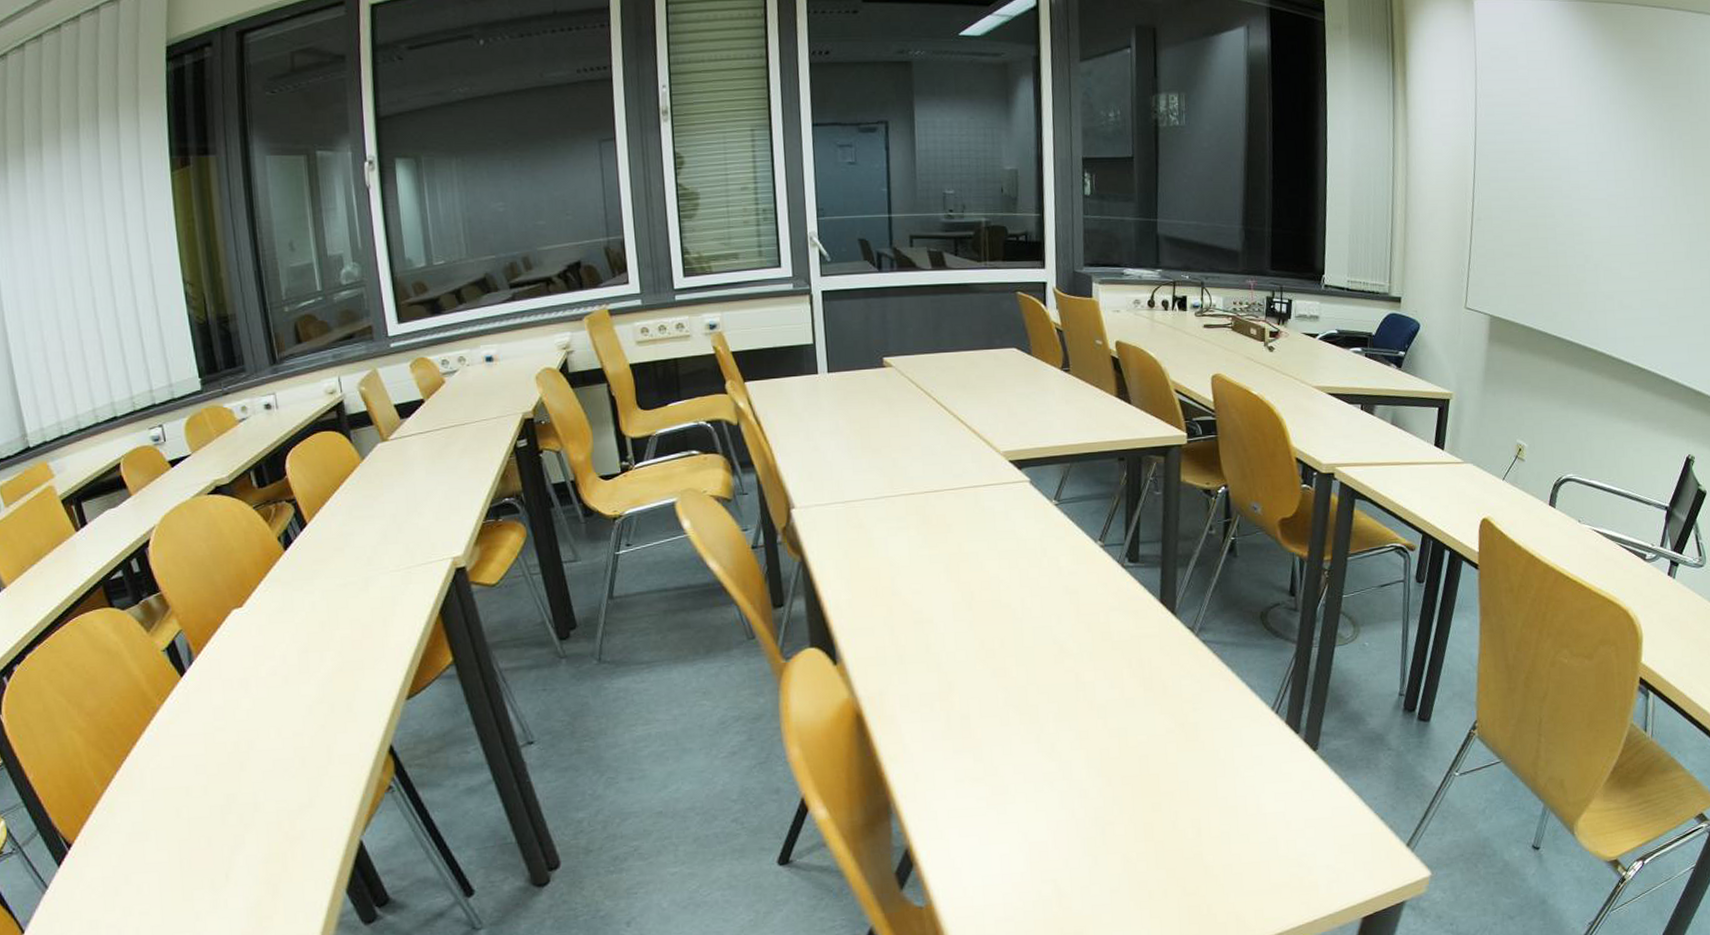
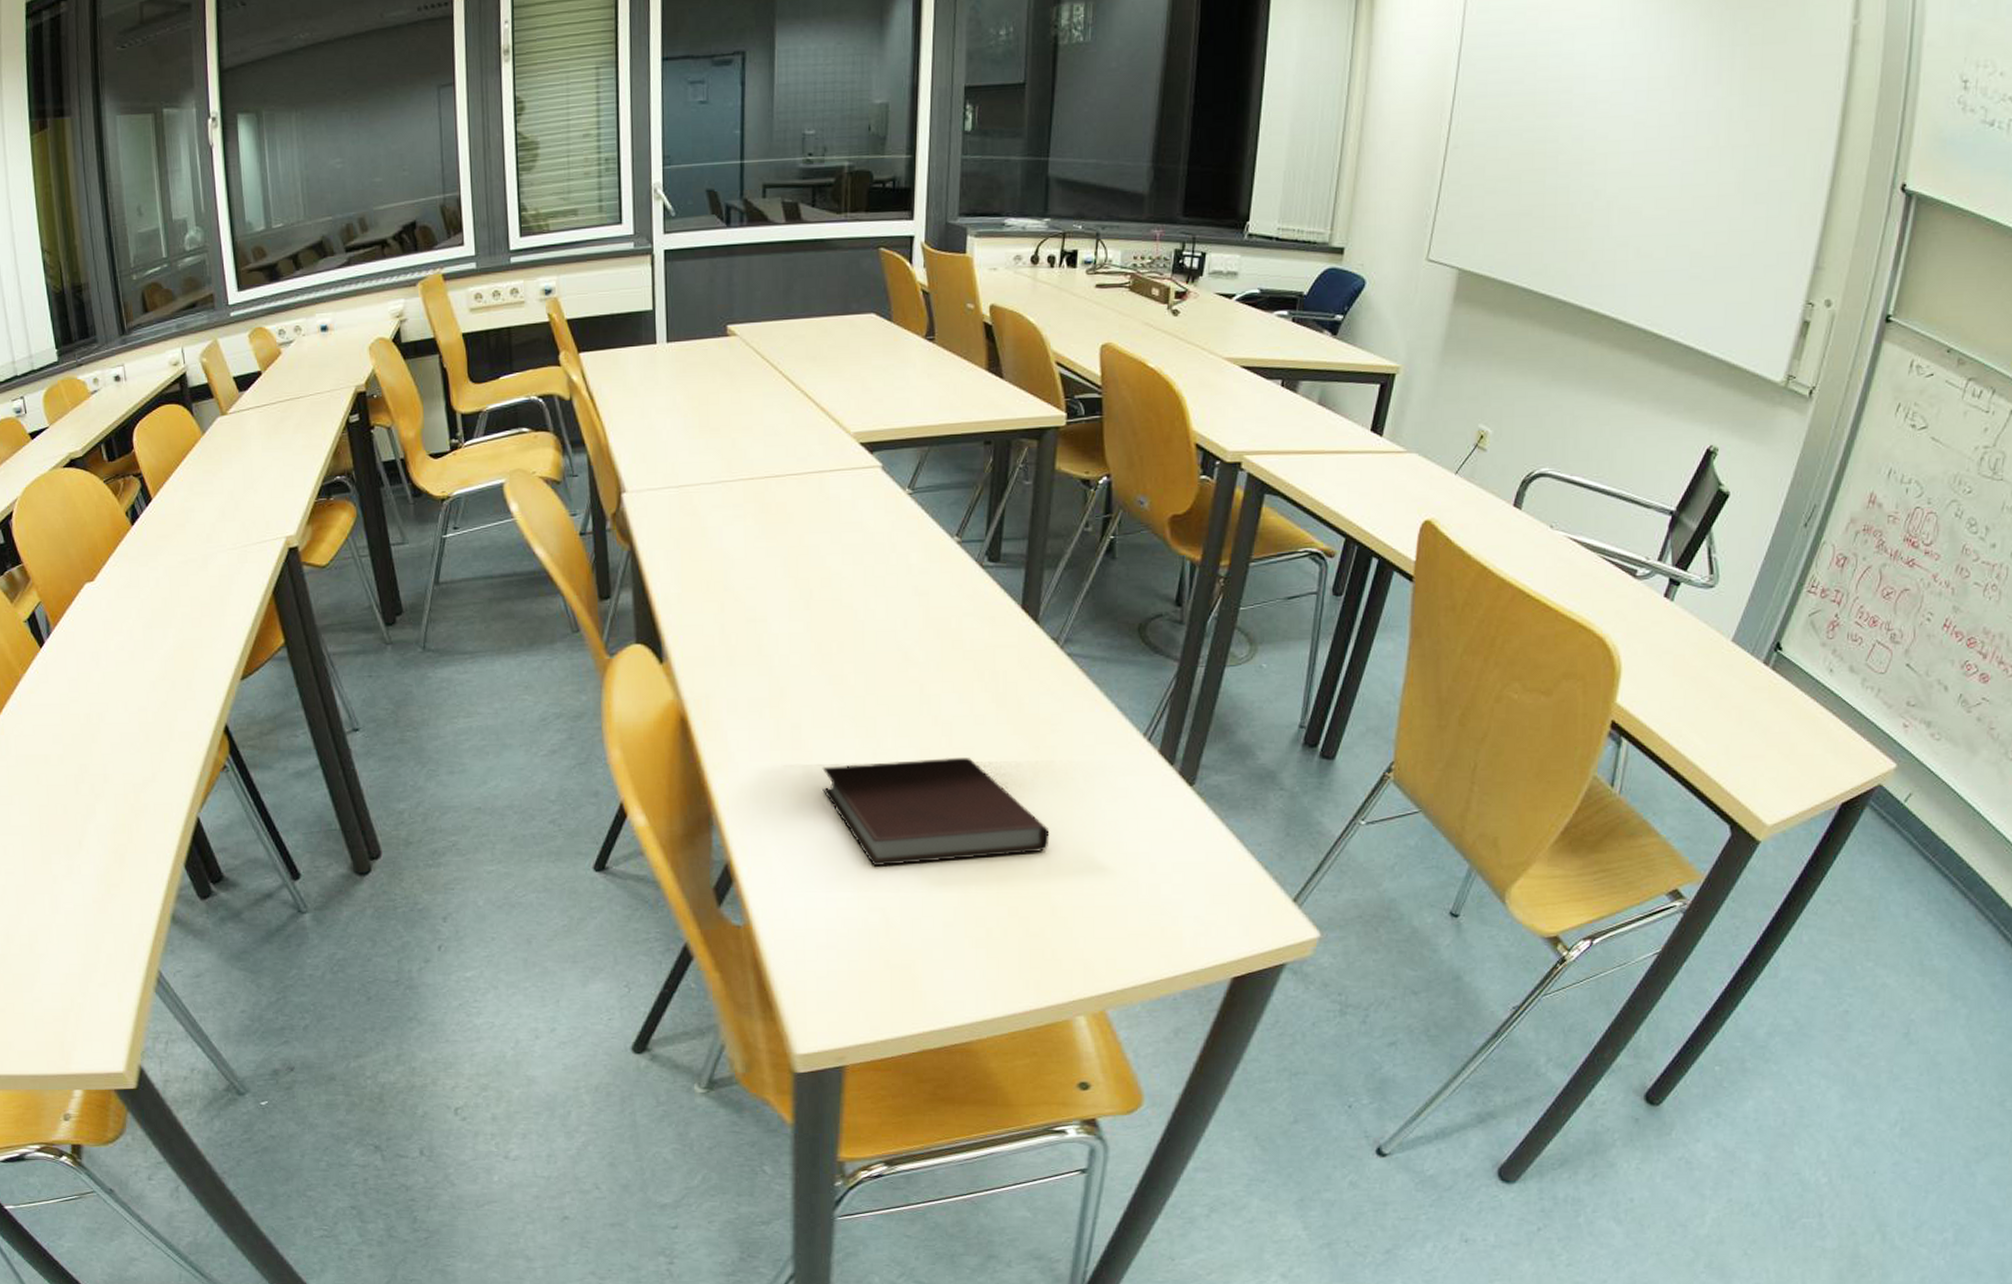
notebook: none [991,737,1198,842] -> present [822,757,1050,867]

